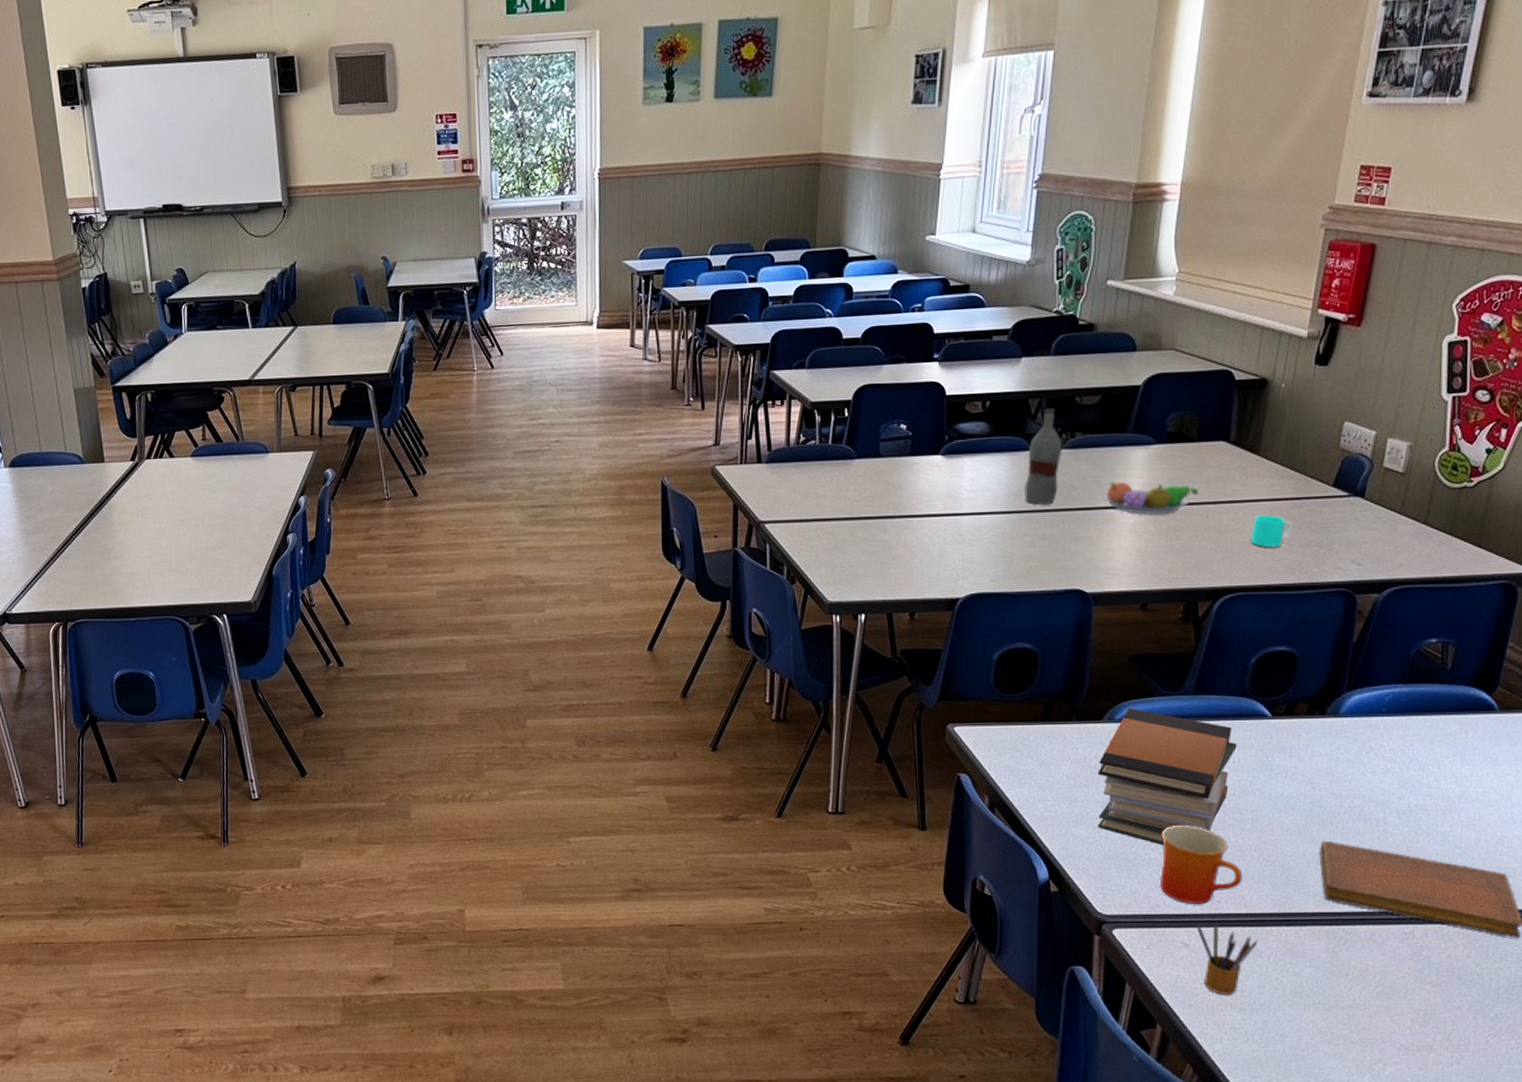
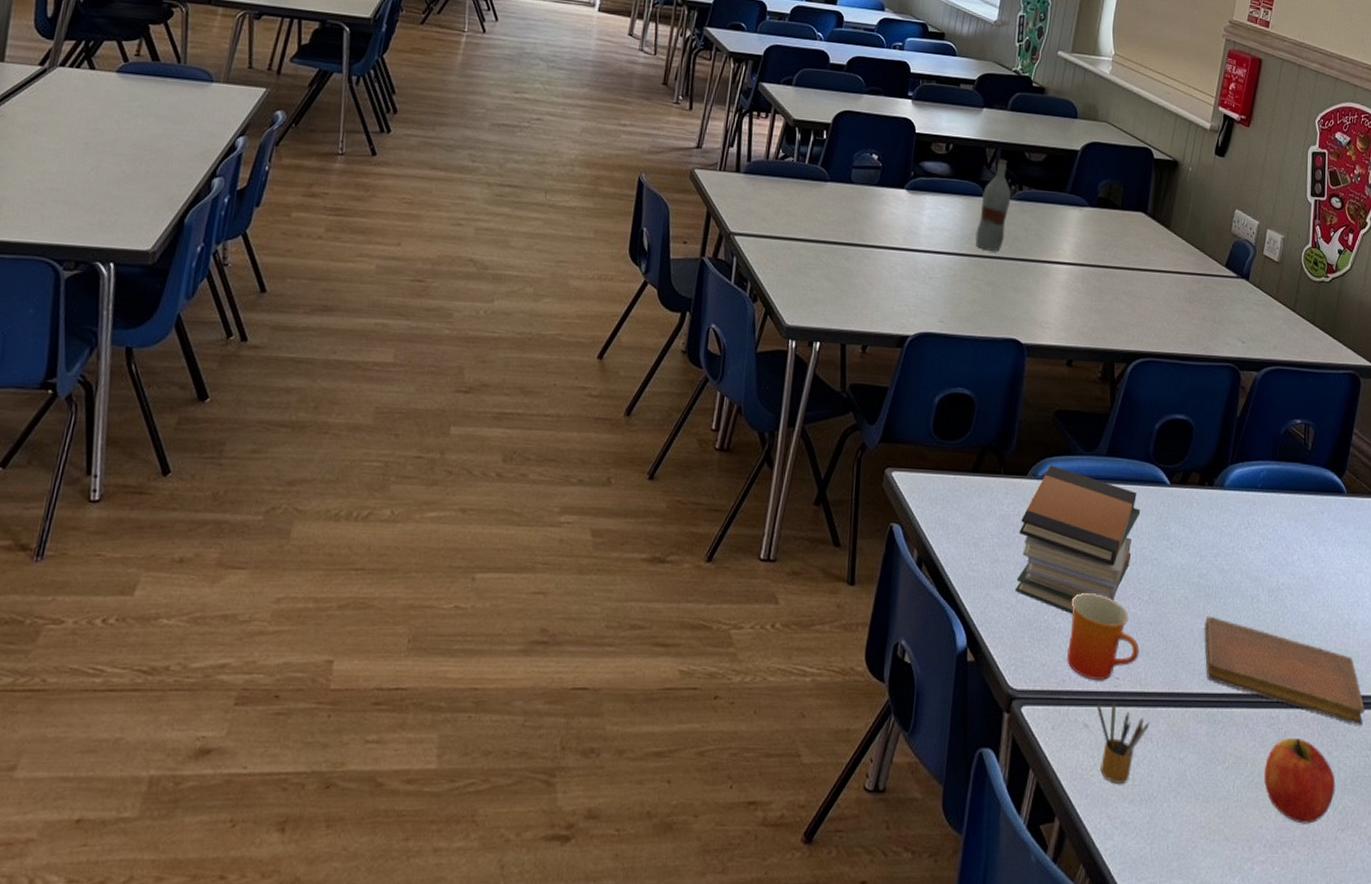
fruit bowl: present [1103,481,1199,515] -> none [1042,237,1120,274]
cup: present [1251,514,1294,548] -> none [1160,285,1194,319]
apple: none [1396,952,1486,1030] -> present [1263,738,1336,824]

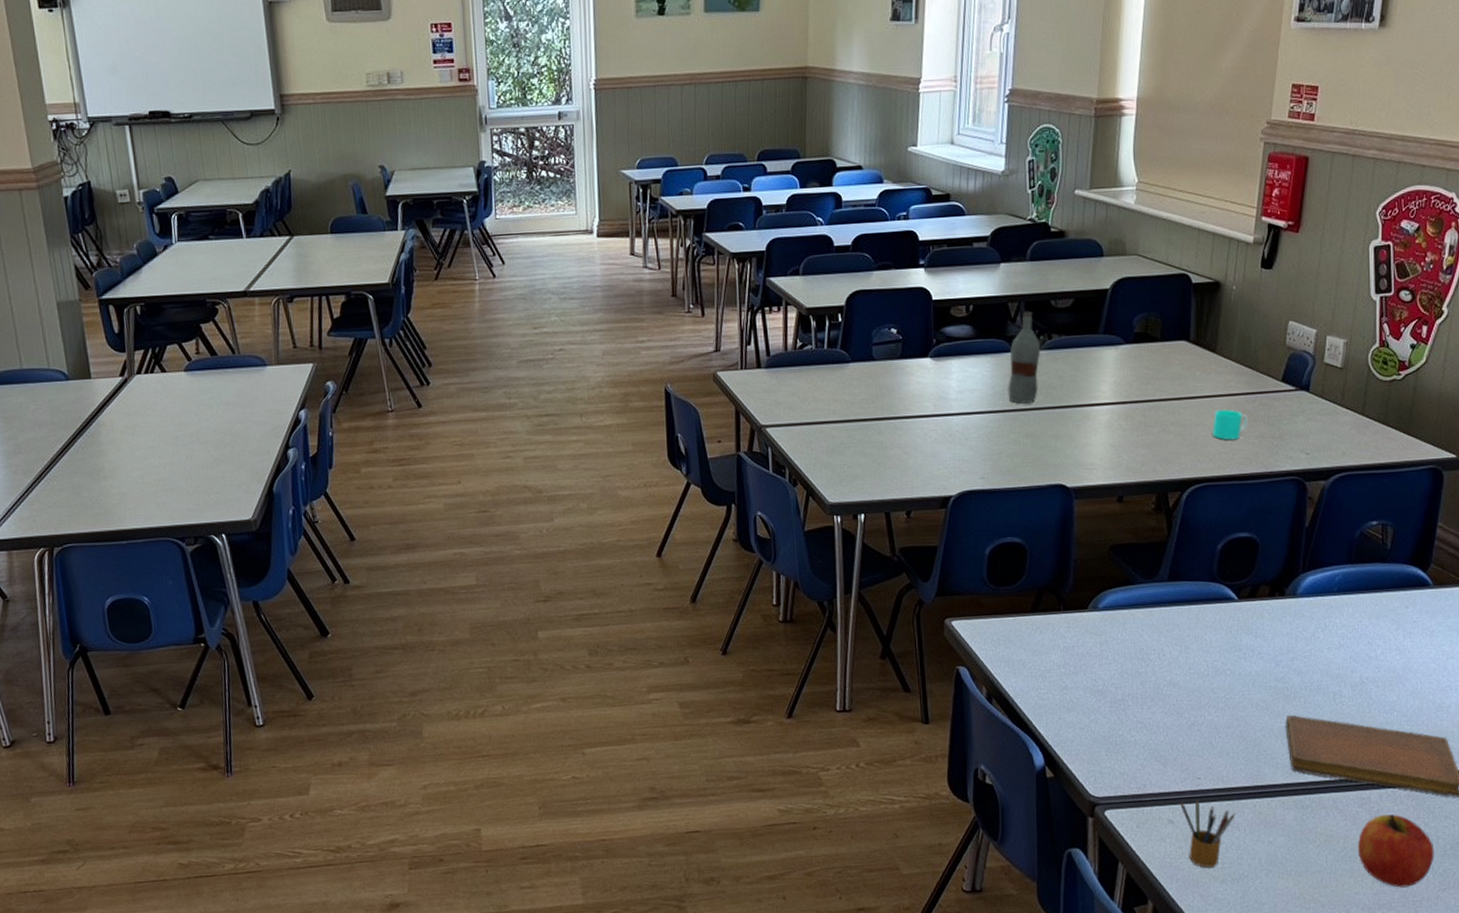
book stack: present [1014,465,1141,615] -> none [1085,596,1209,727]
mug: present [1067,593,1139,681] -> none [1145,707,1219,782]
cup: none [1160,285,1194,319] -> present [1213,409,1250,440]

